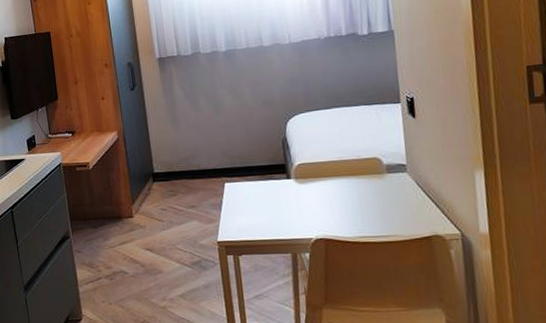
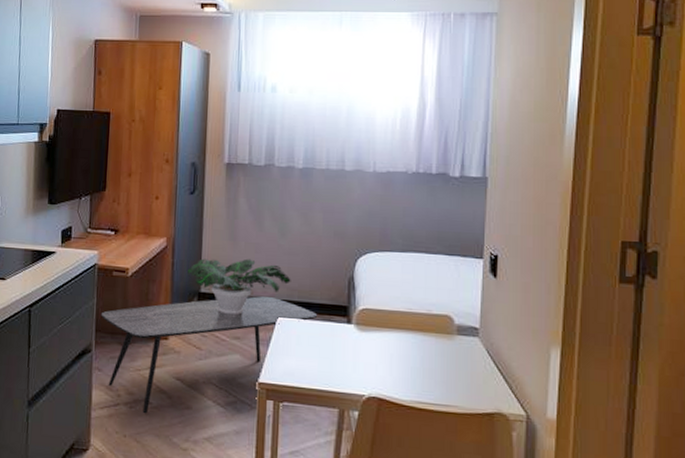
coffee table: none [72,167,260,283] -> present [100,296,318,414]
potted plant: none [140,137,232,189] -> present [187,258,291,315]

